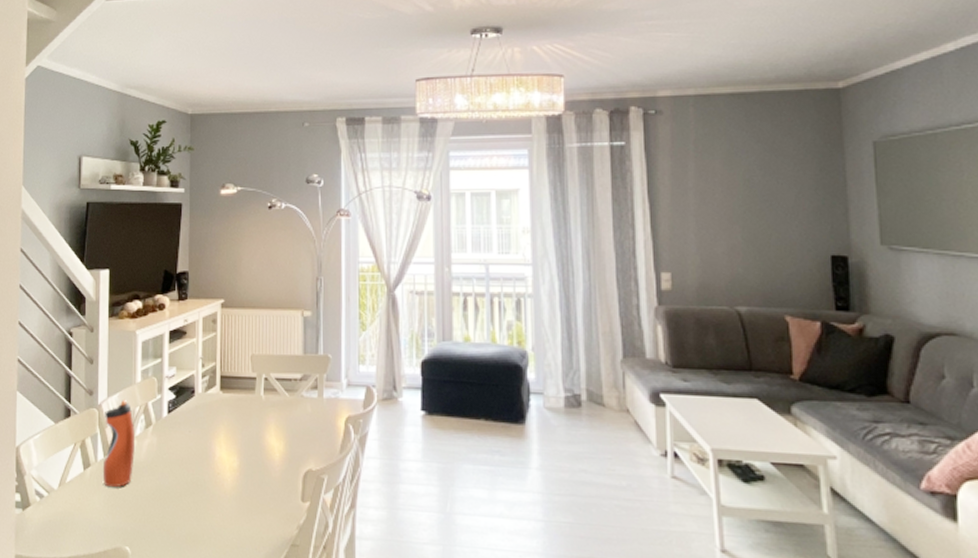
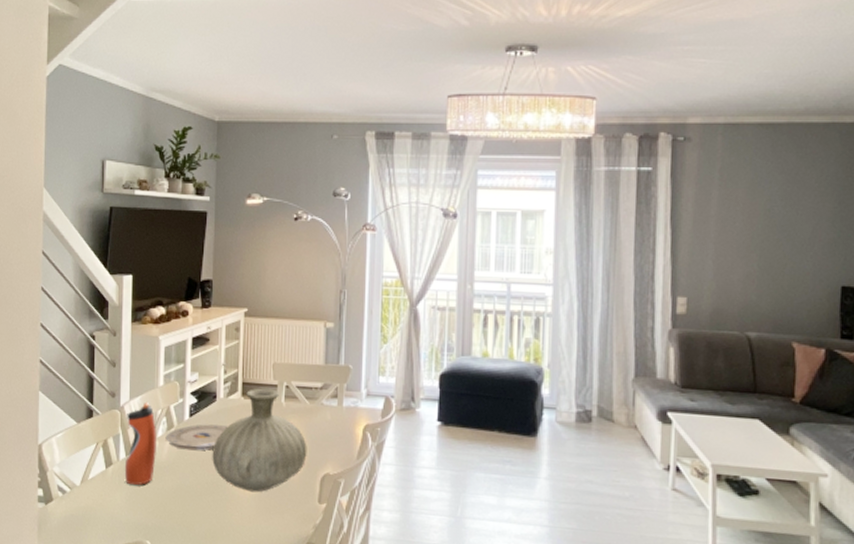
plate: none [144,420,207,449] -> present [165,424,228,451]
vase: none [191,381,288,492] -> present [212,388,307,492]

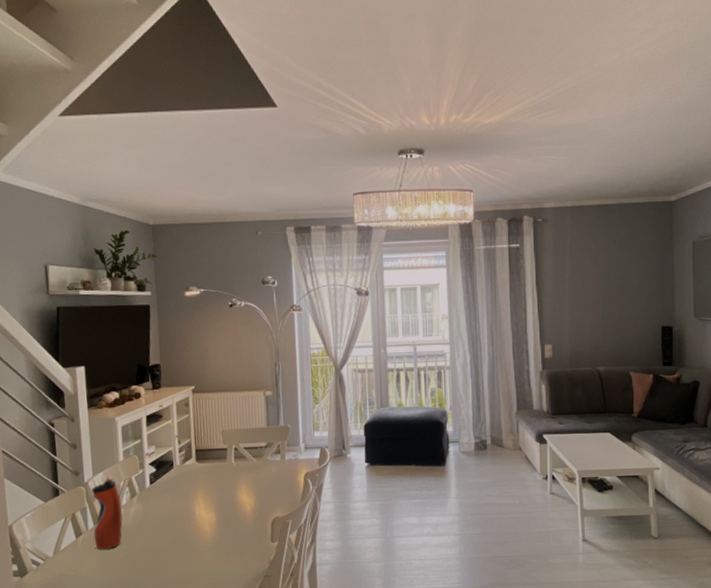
plate: present [165,424,228,451] -> none [129,488,186,513]
vase: present [212,388,307,492] -> none [173,452,258,541]

